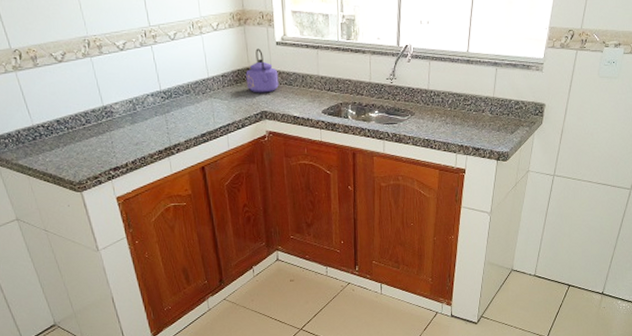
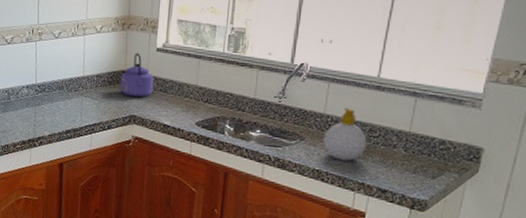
soap bottle: none [429,81,463,128] -> present [323,107,367,161]

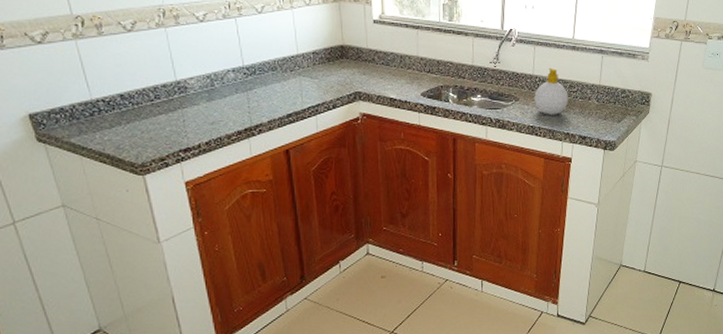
kettle: present [119,53,154,98] -> none [339,26,375,73]

